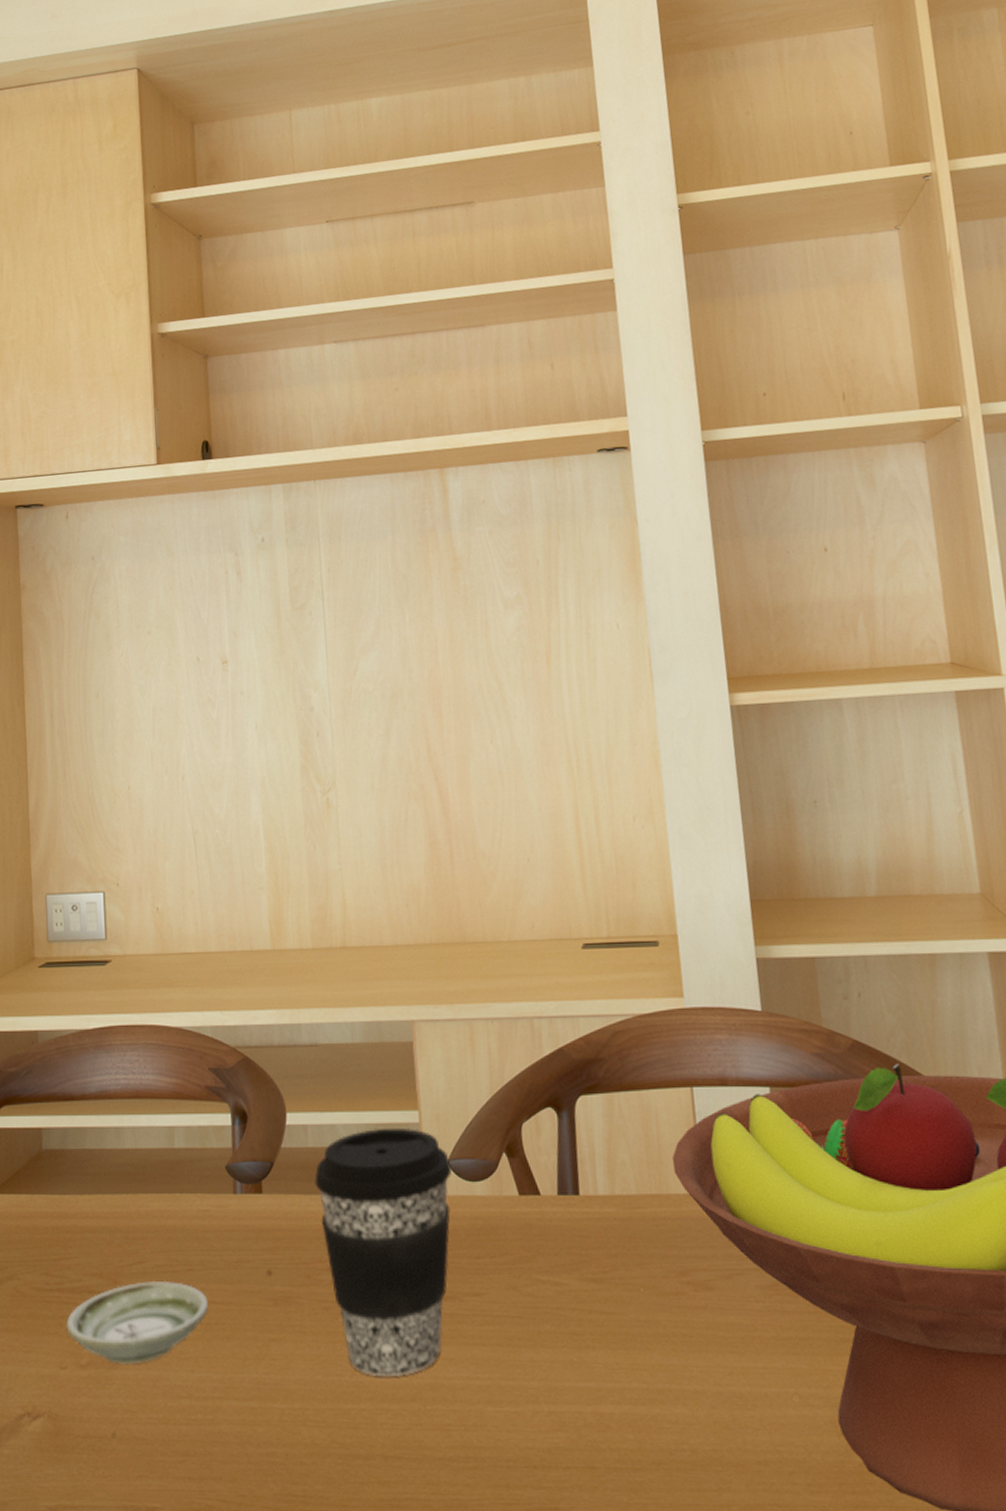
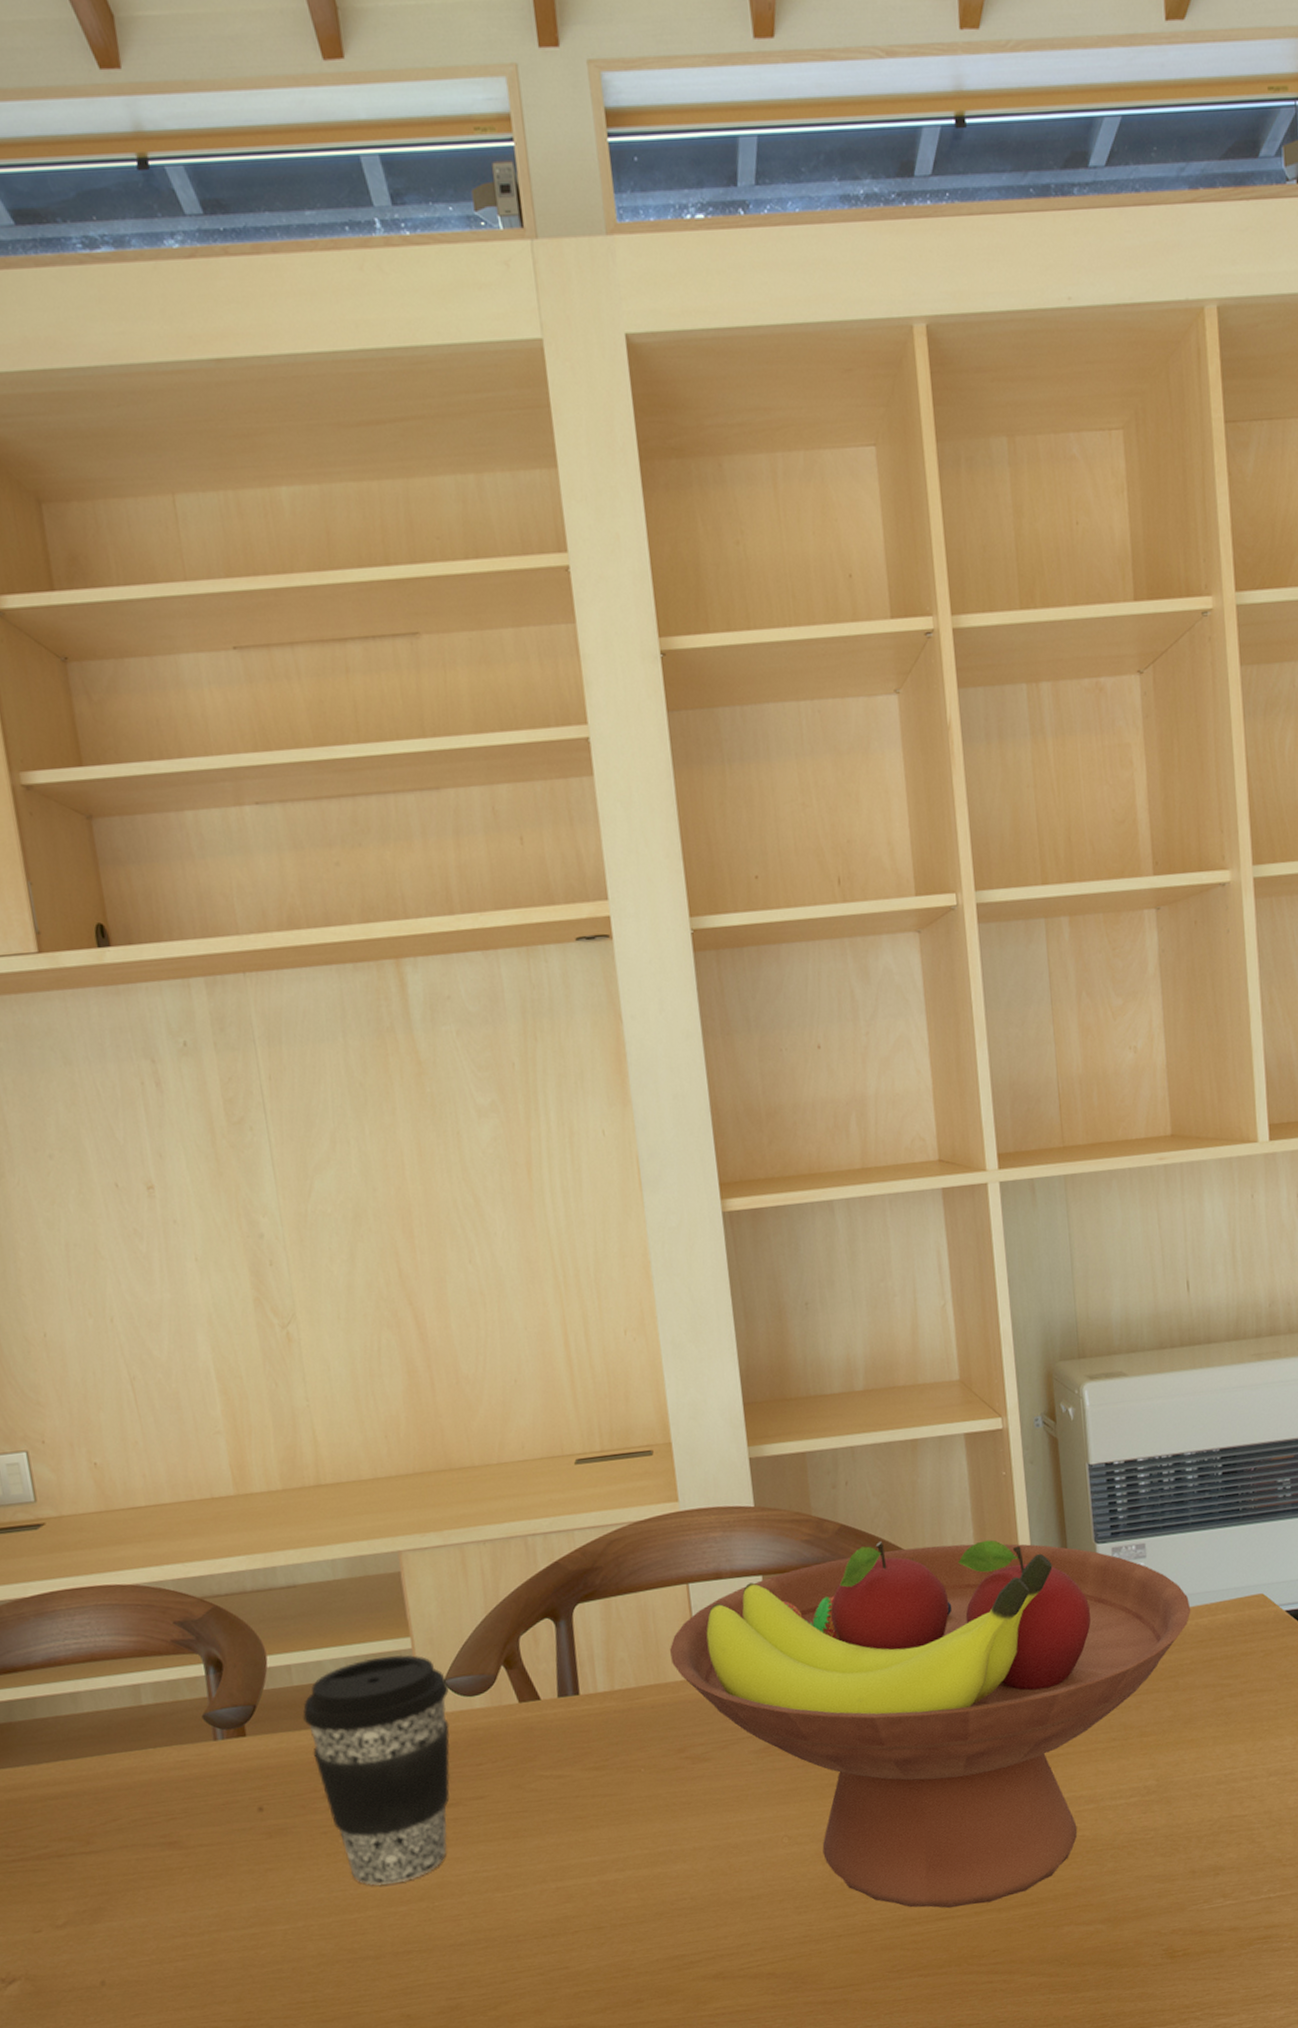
saucer: present [66,1280,208,1364] -> none [35,1832,196,1919]

